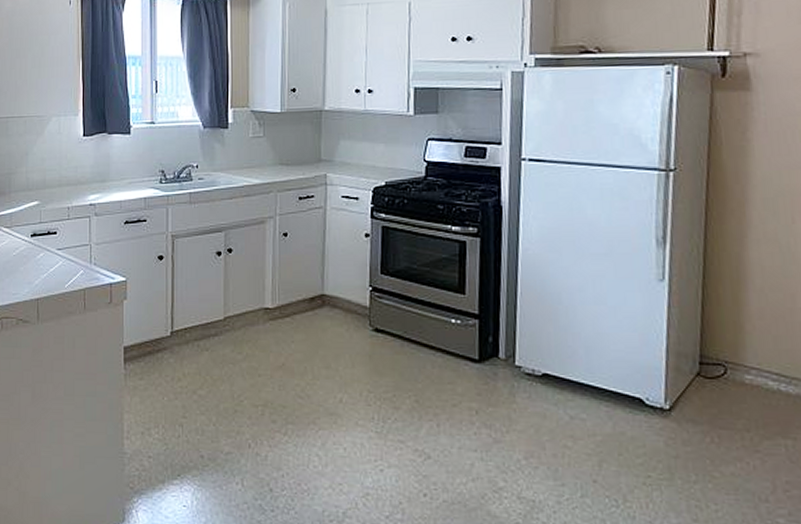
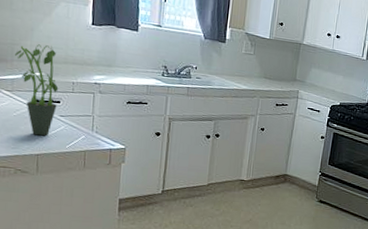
potted plant: none [12,169,55,276] -> present [15,44,59,136]

